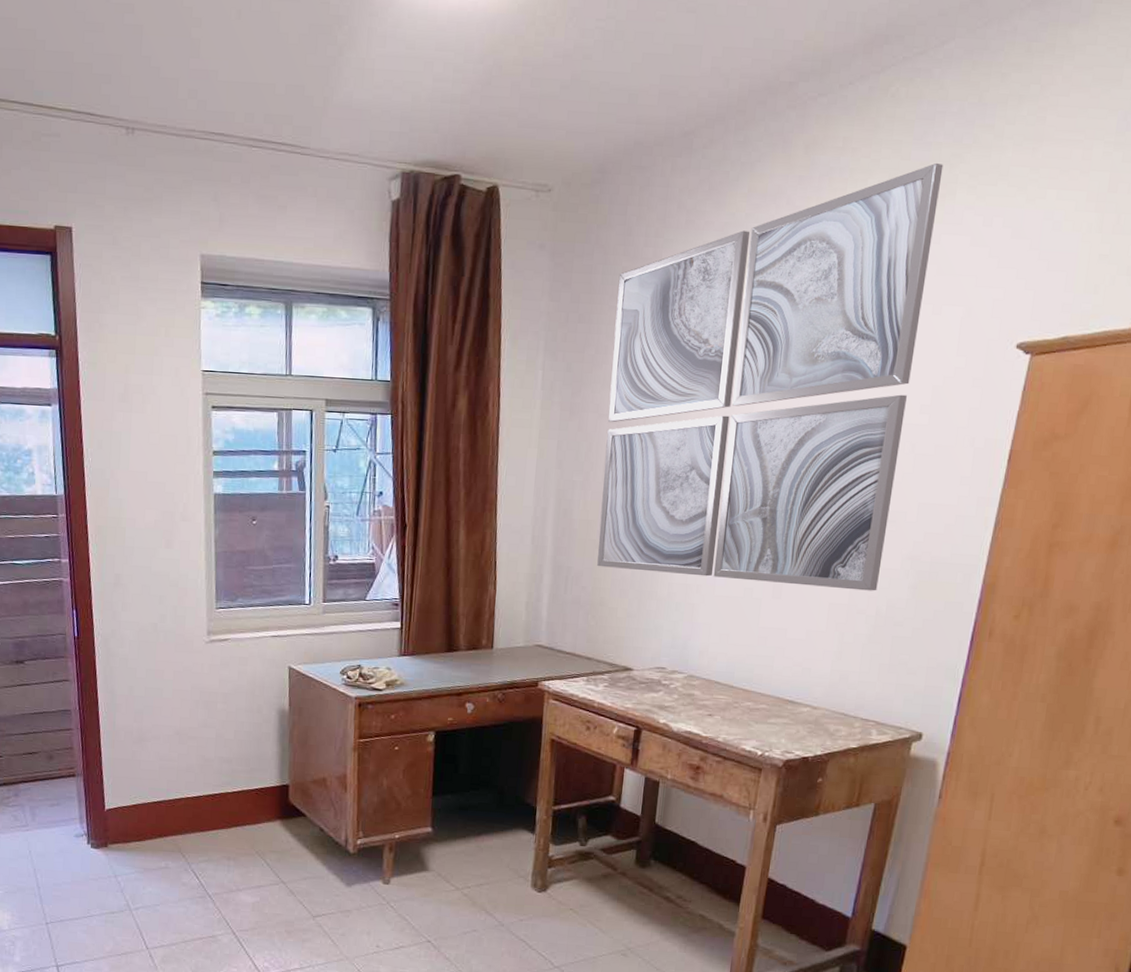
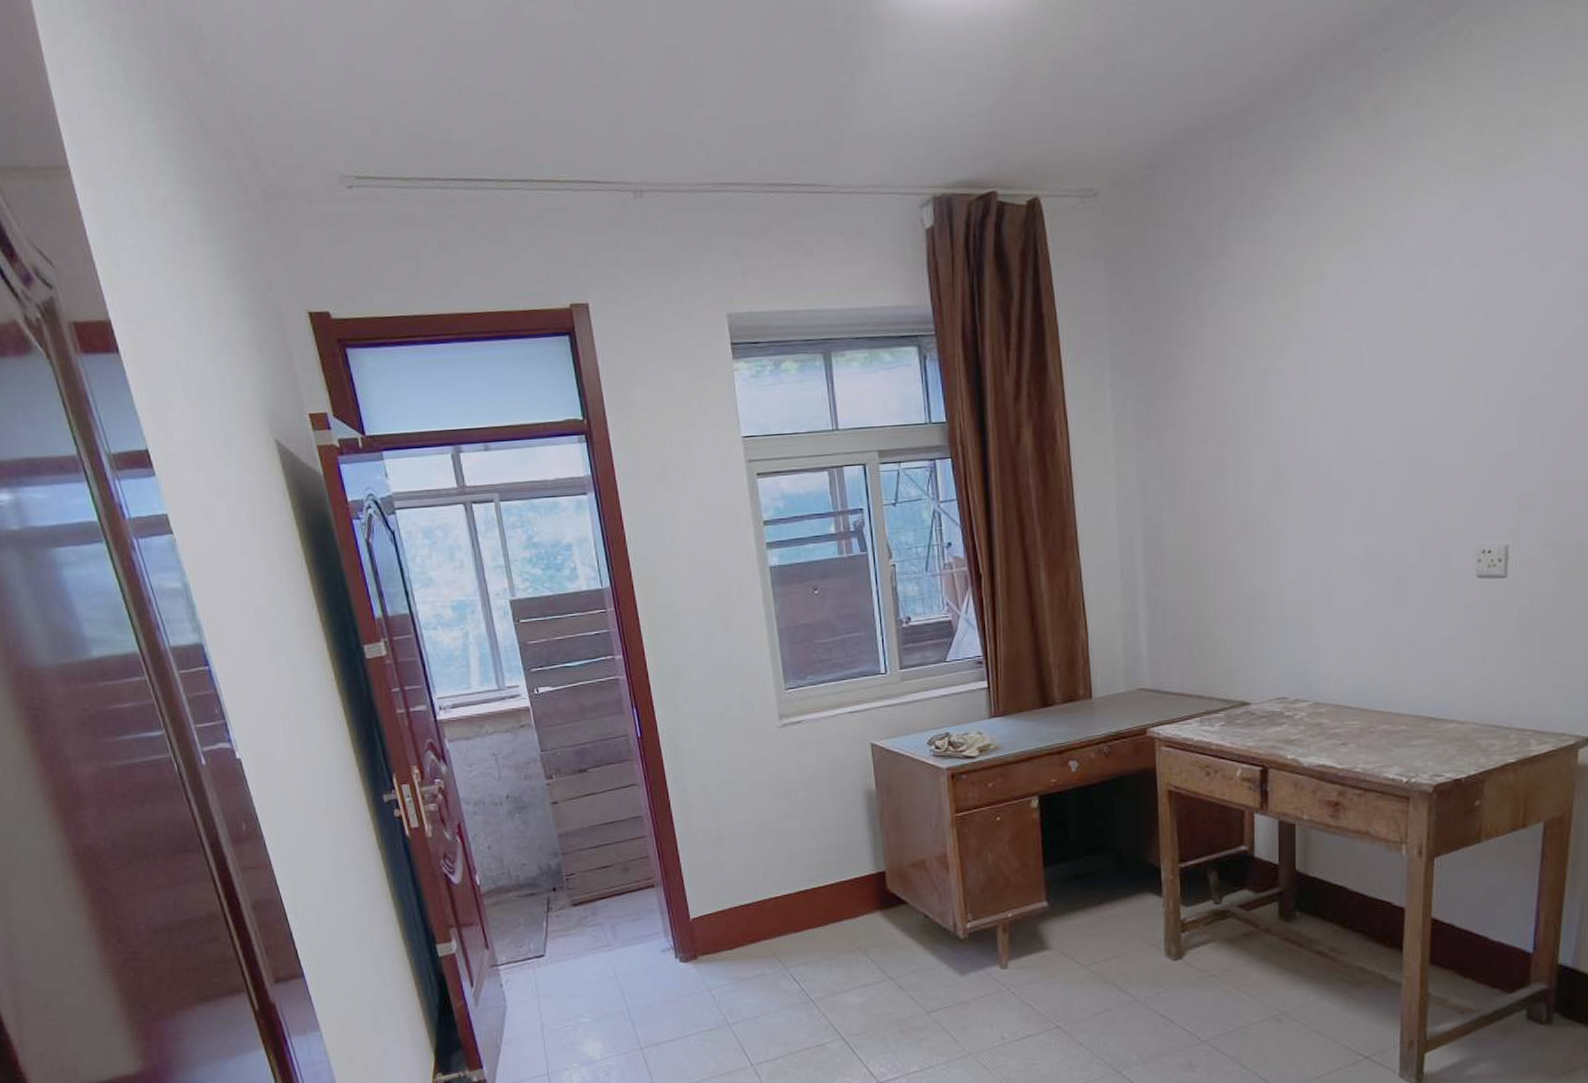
wall art: present [597,162,944,591] -> none [1183,104,1534,595]

